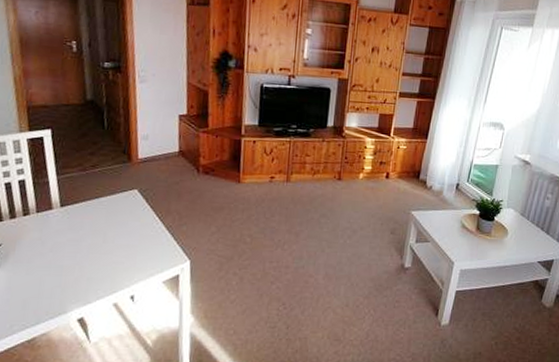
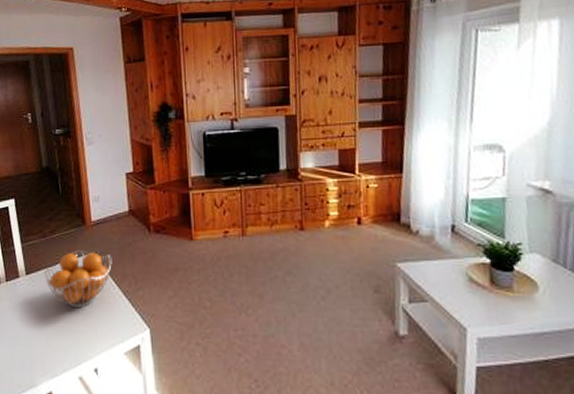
fruit basket: none [81,186,158,240] -> present [43,250,112,307]

